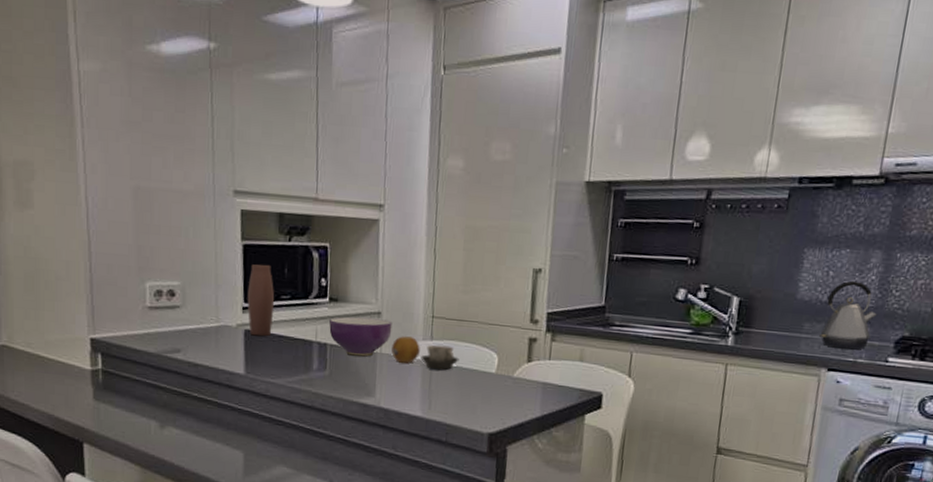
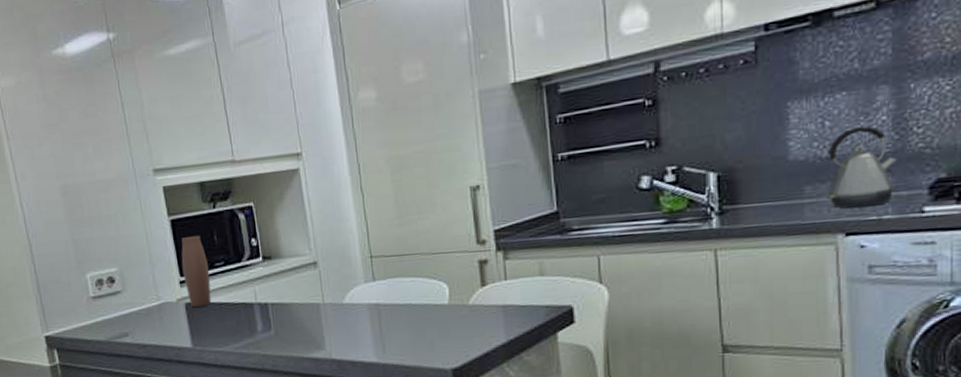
bowl: present [329,316,393,357] -> none [266,268,332,312]
fruit: present [391,336,420,363] -> none [334,281,364,310]
cup: present [420,344,460,370] -> none [365,284,407,312]

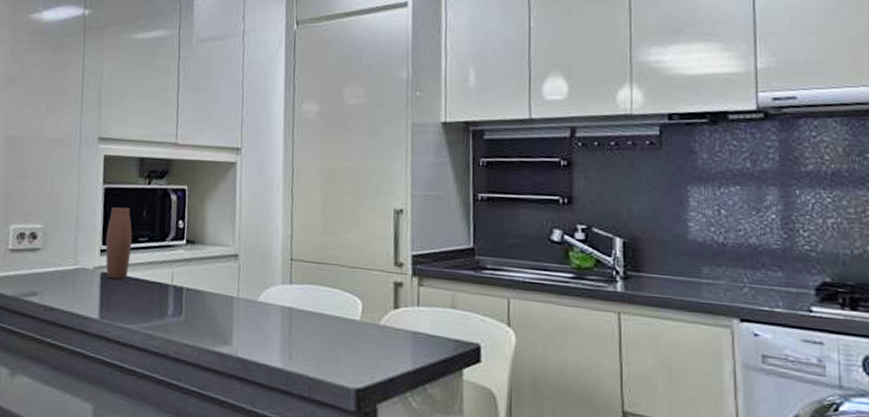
kettle: present [827,126,897,209] -> none [723,219,786,298]

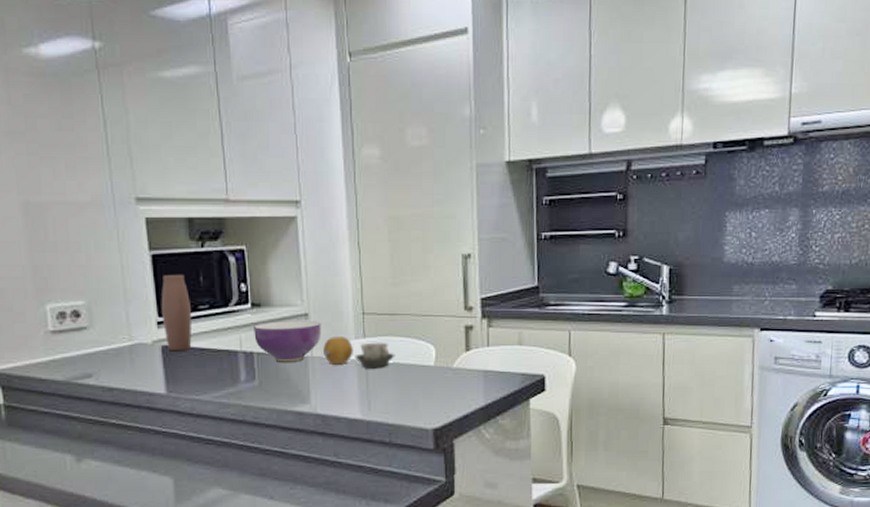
bowl: none [185,259,250,302] -> present [254,321,322,364]
fruit: none [249,280,279,309] -> present [323,336,353,365]
cup: none [279,289,321,317] -> present [355,342,396,369]

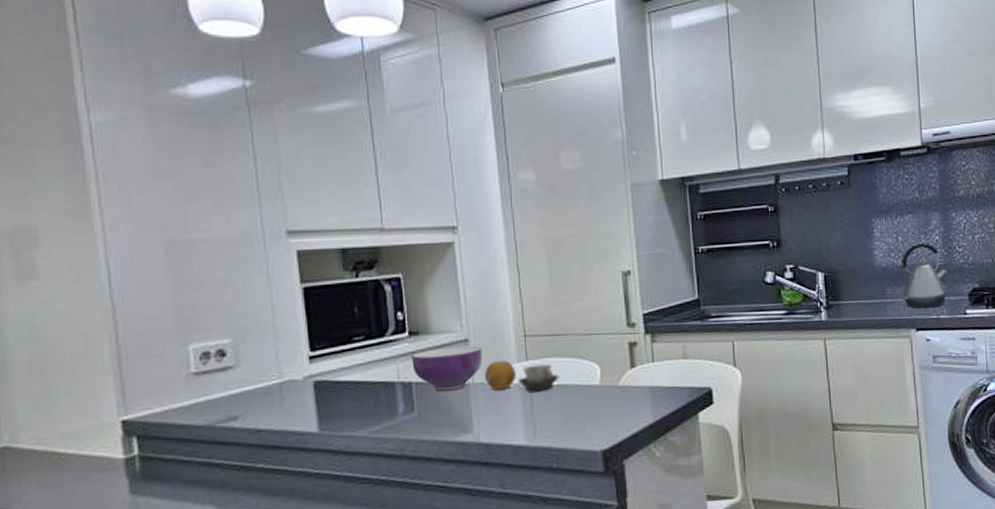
vase: present [161,274,192,353] -> none [313,305,347,388]
kettle: none [749,239,800,307] -> present [902,243,947,308]

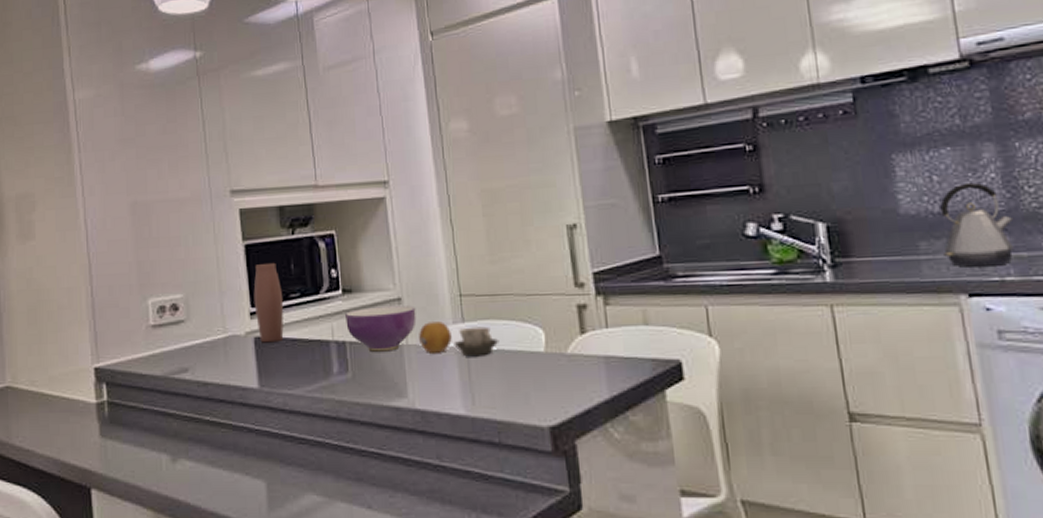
vase: none [313,305,347,388] -> present [253,262,284,345]

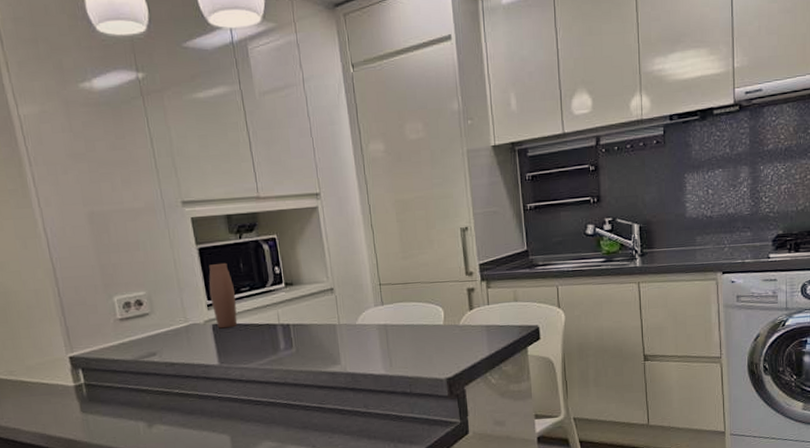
bowl: present [345,306,417,353] -> none [288,294,346,332]
fruit: present [419,321,452,353] -> none [348,305,374,330]
cup: present [453,326,499,357] -> none [375,307,410,331]
kettle: present [940,182,1014,267] -> none [710,194,753,254]

